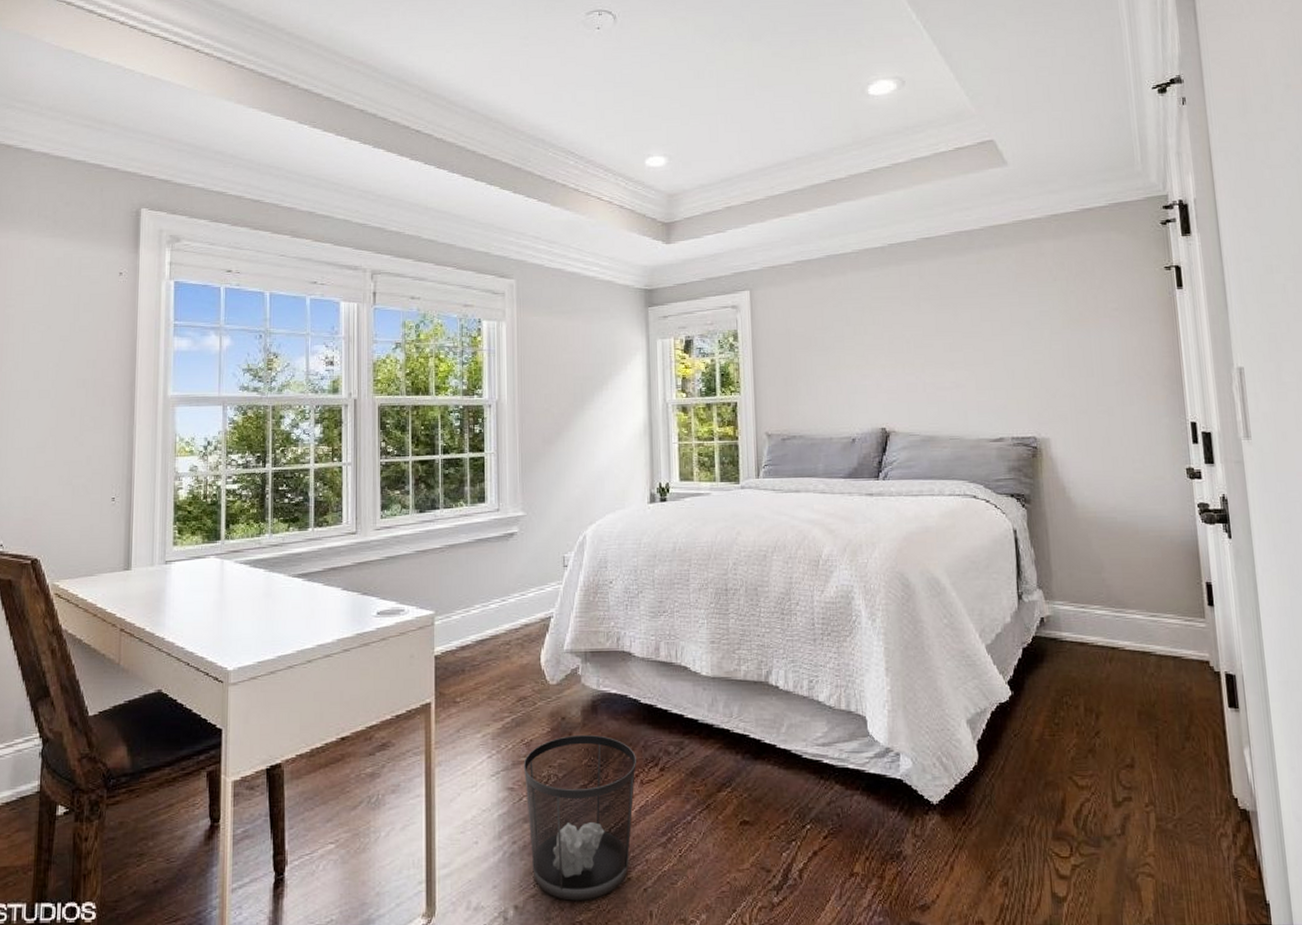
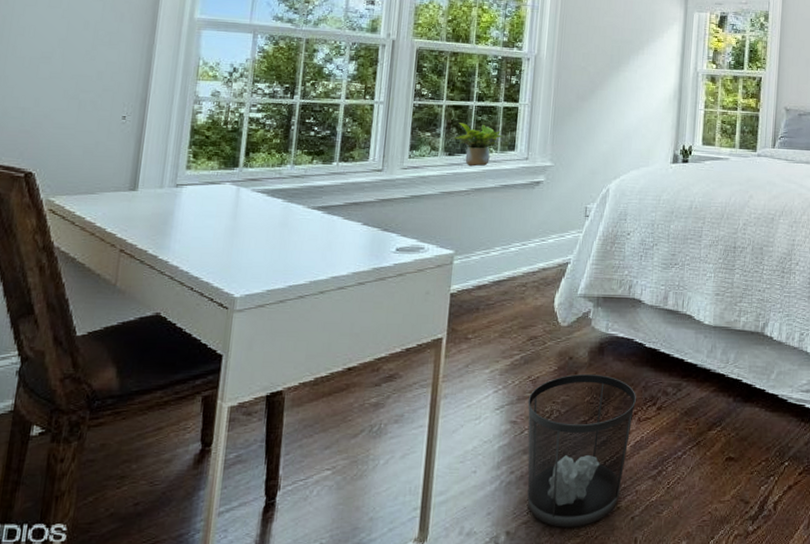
potted plant: none [424,477,473,522] -> present [455,123,504,167]

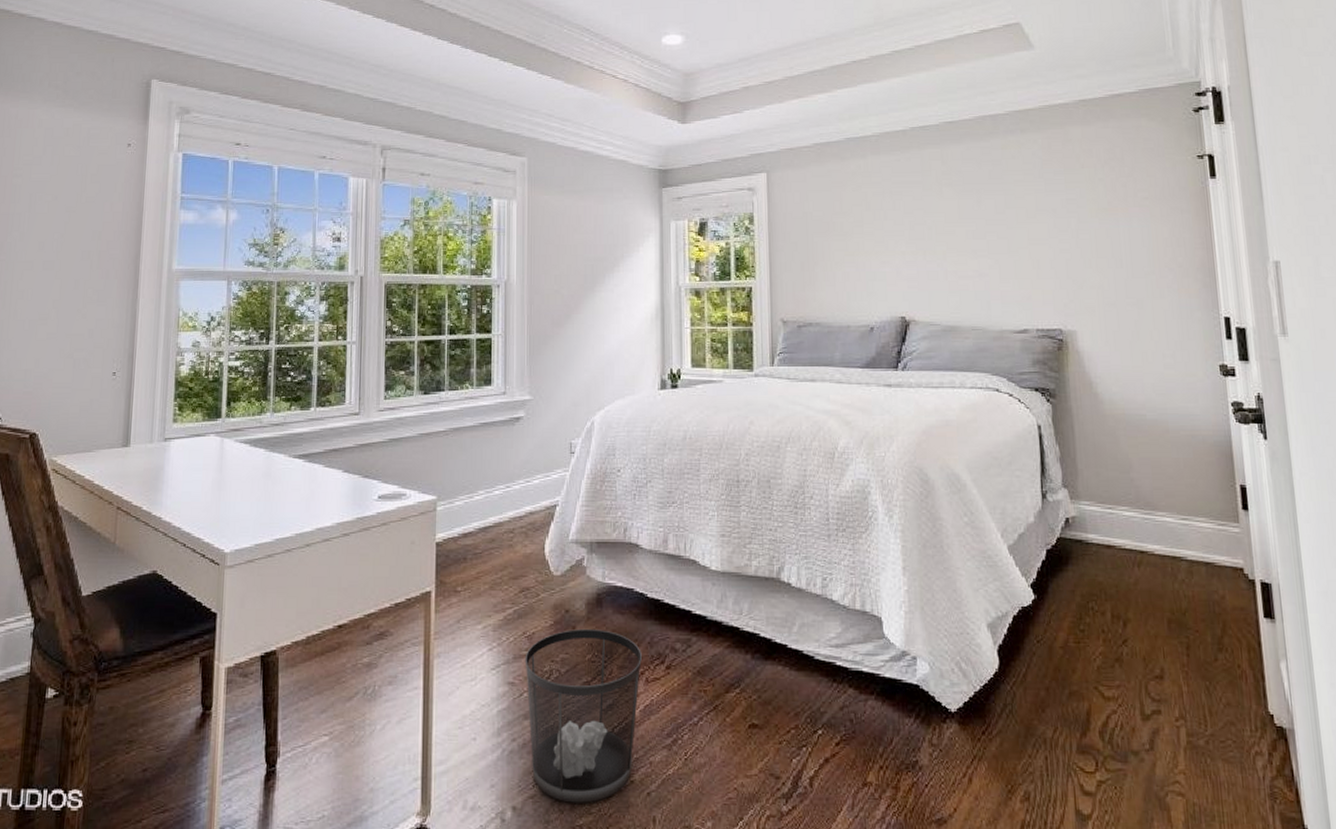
potted plant: present [455,123,504,167] -> none [429,358,479,405]

